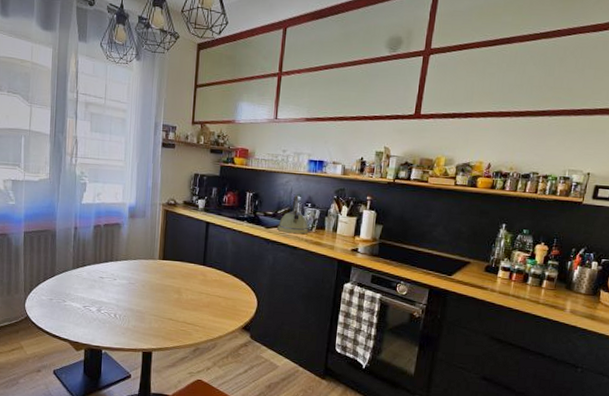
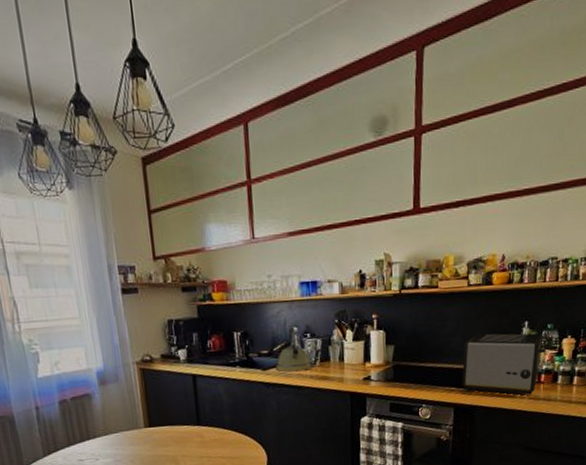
toaster: none [439,227,520,290] -> present [462,333,546,395]

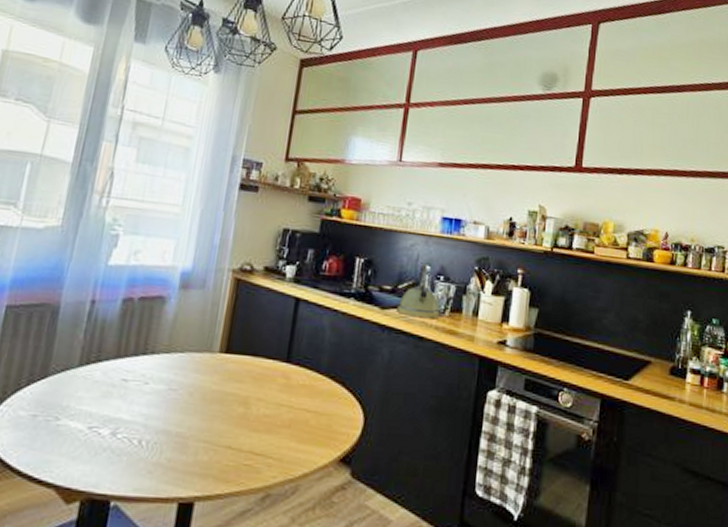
toaster: present [462,333,546,395] -> none [612,313,710,400]

